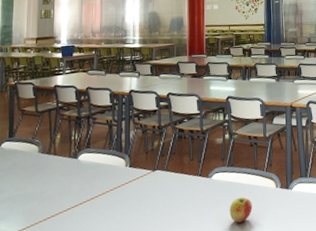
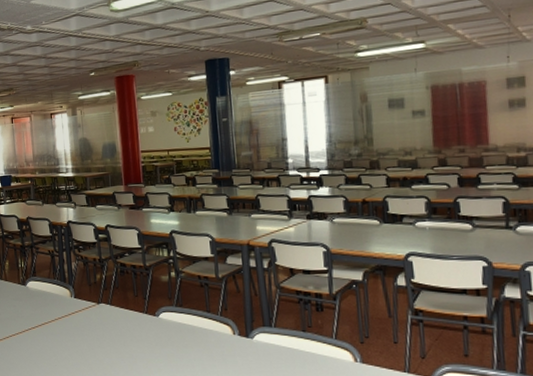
apple: present [229,197,252,223] -> none [180,340,207,366]

